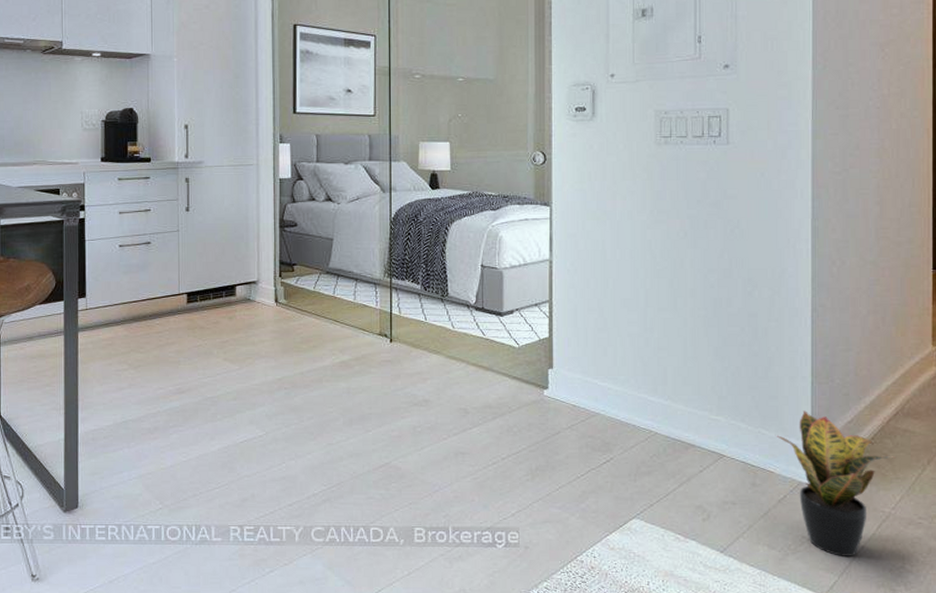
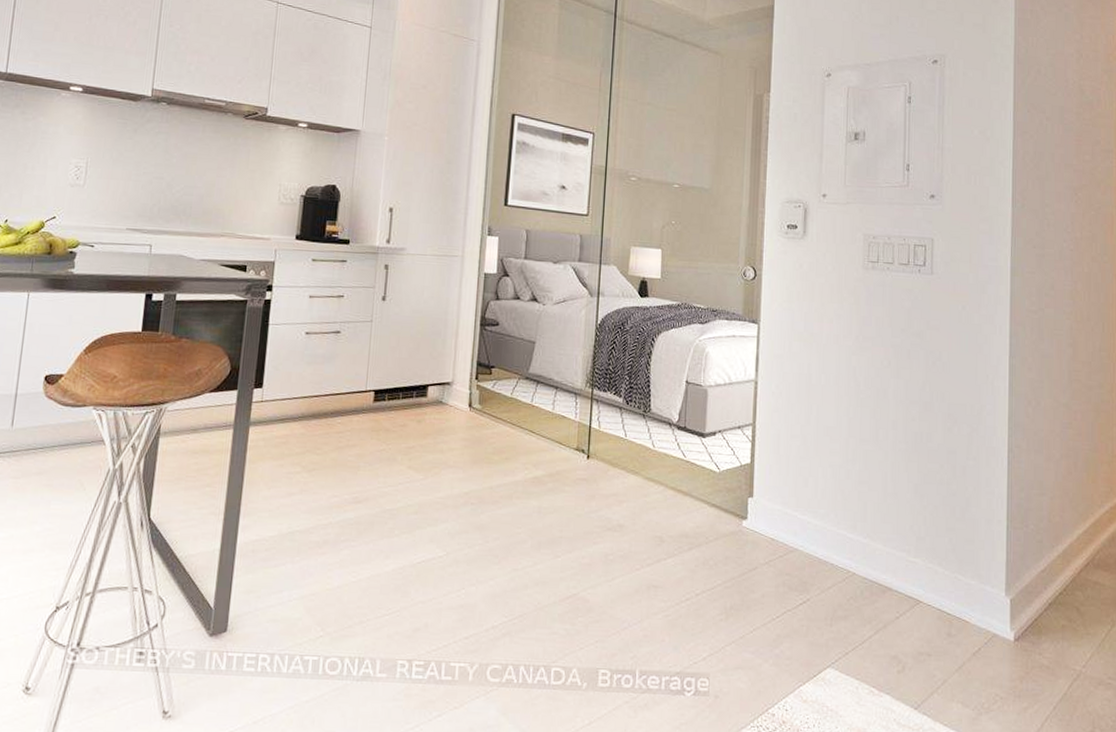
potted plant: present [775,410,897,556] -> none [971,556,1087,718]

